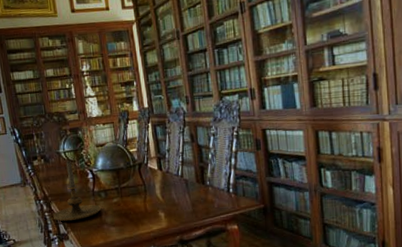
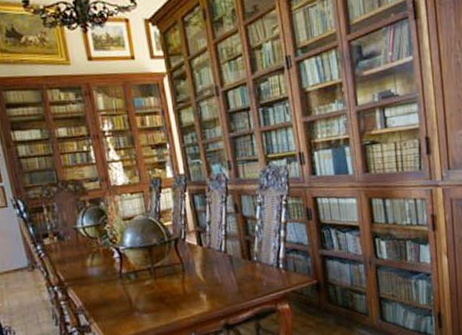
candle holder: present [51,160,101,221] -> none [69,237,131,311]

